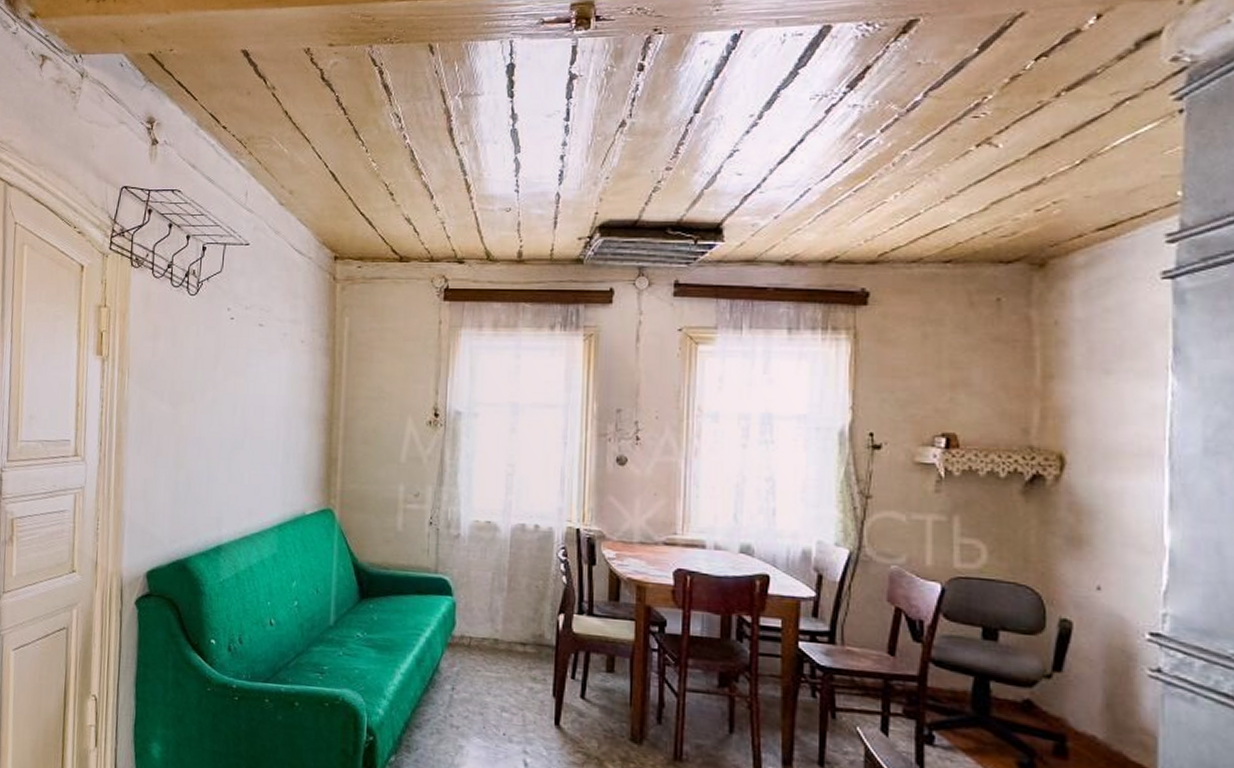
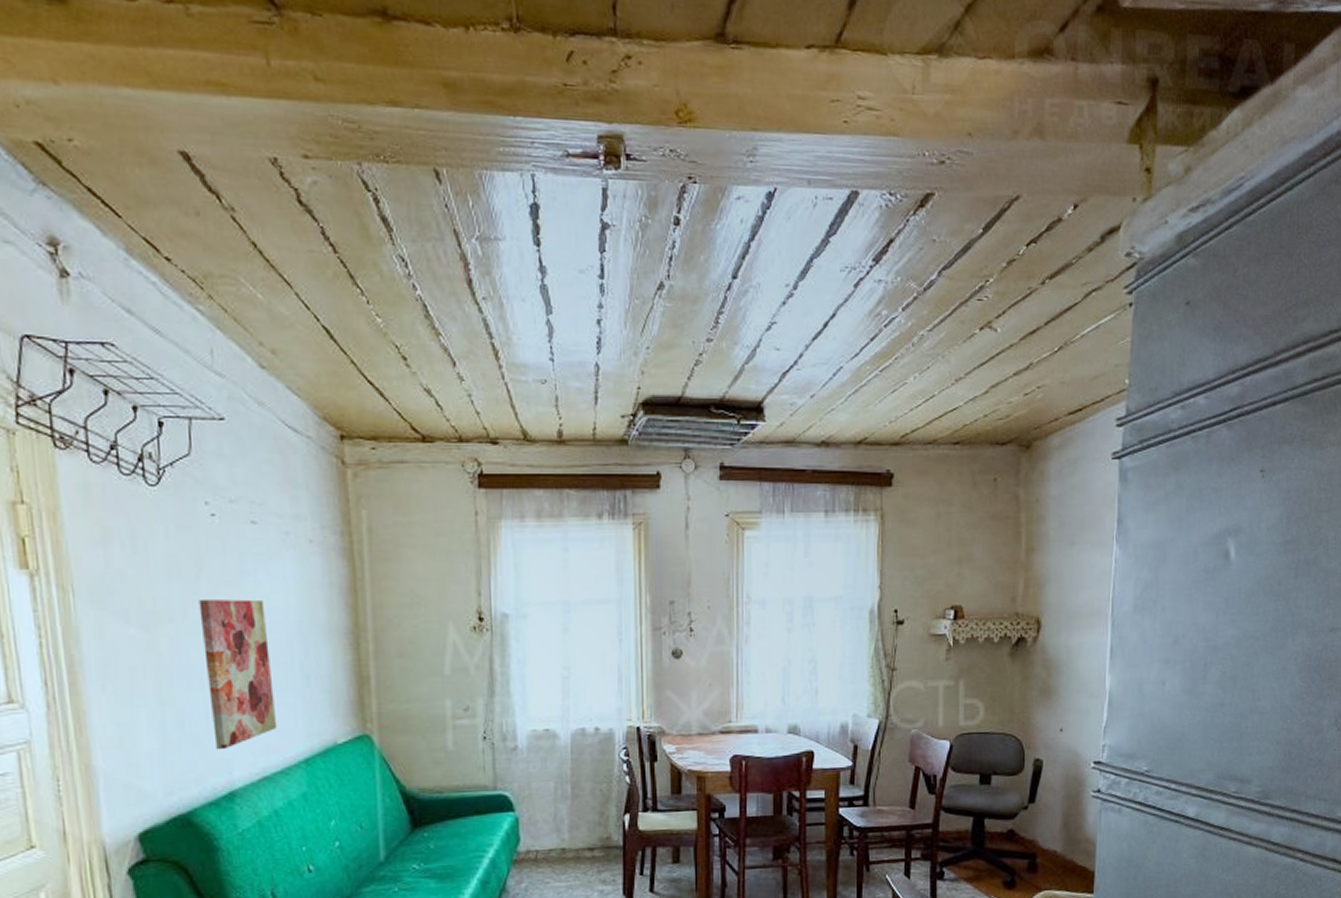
wall art: none [211,385,262,510] -> present [199,599,278,750]

